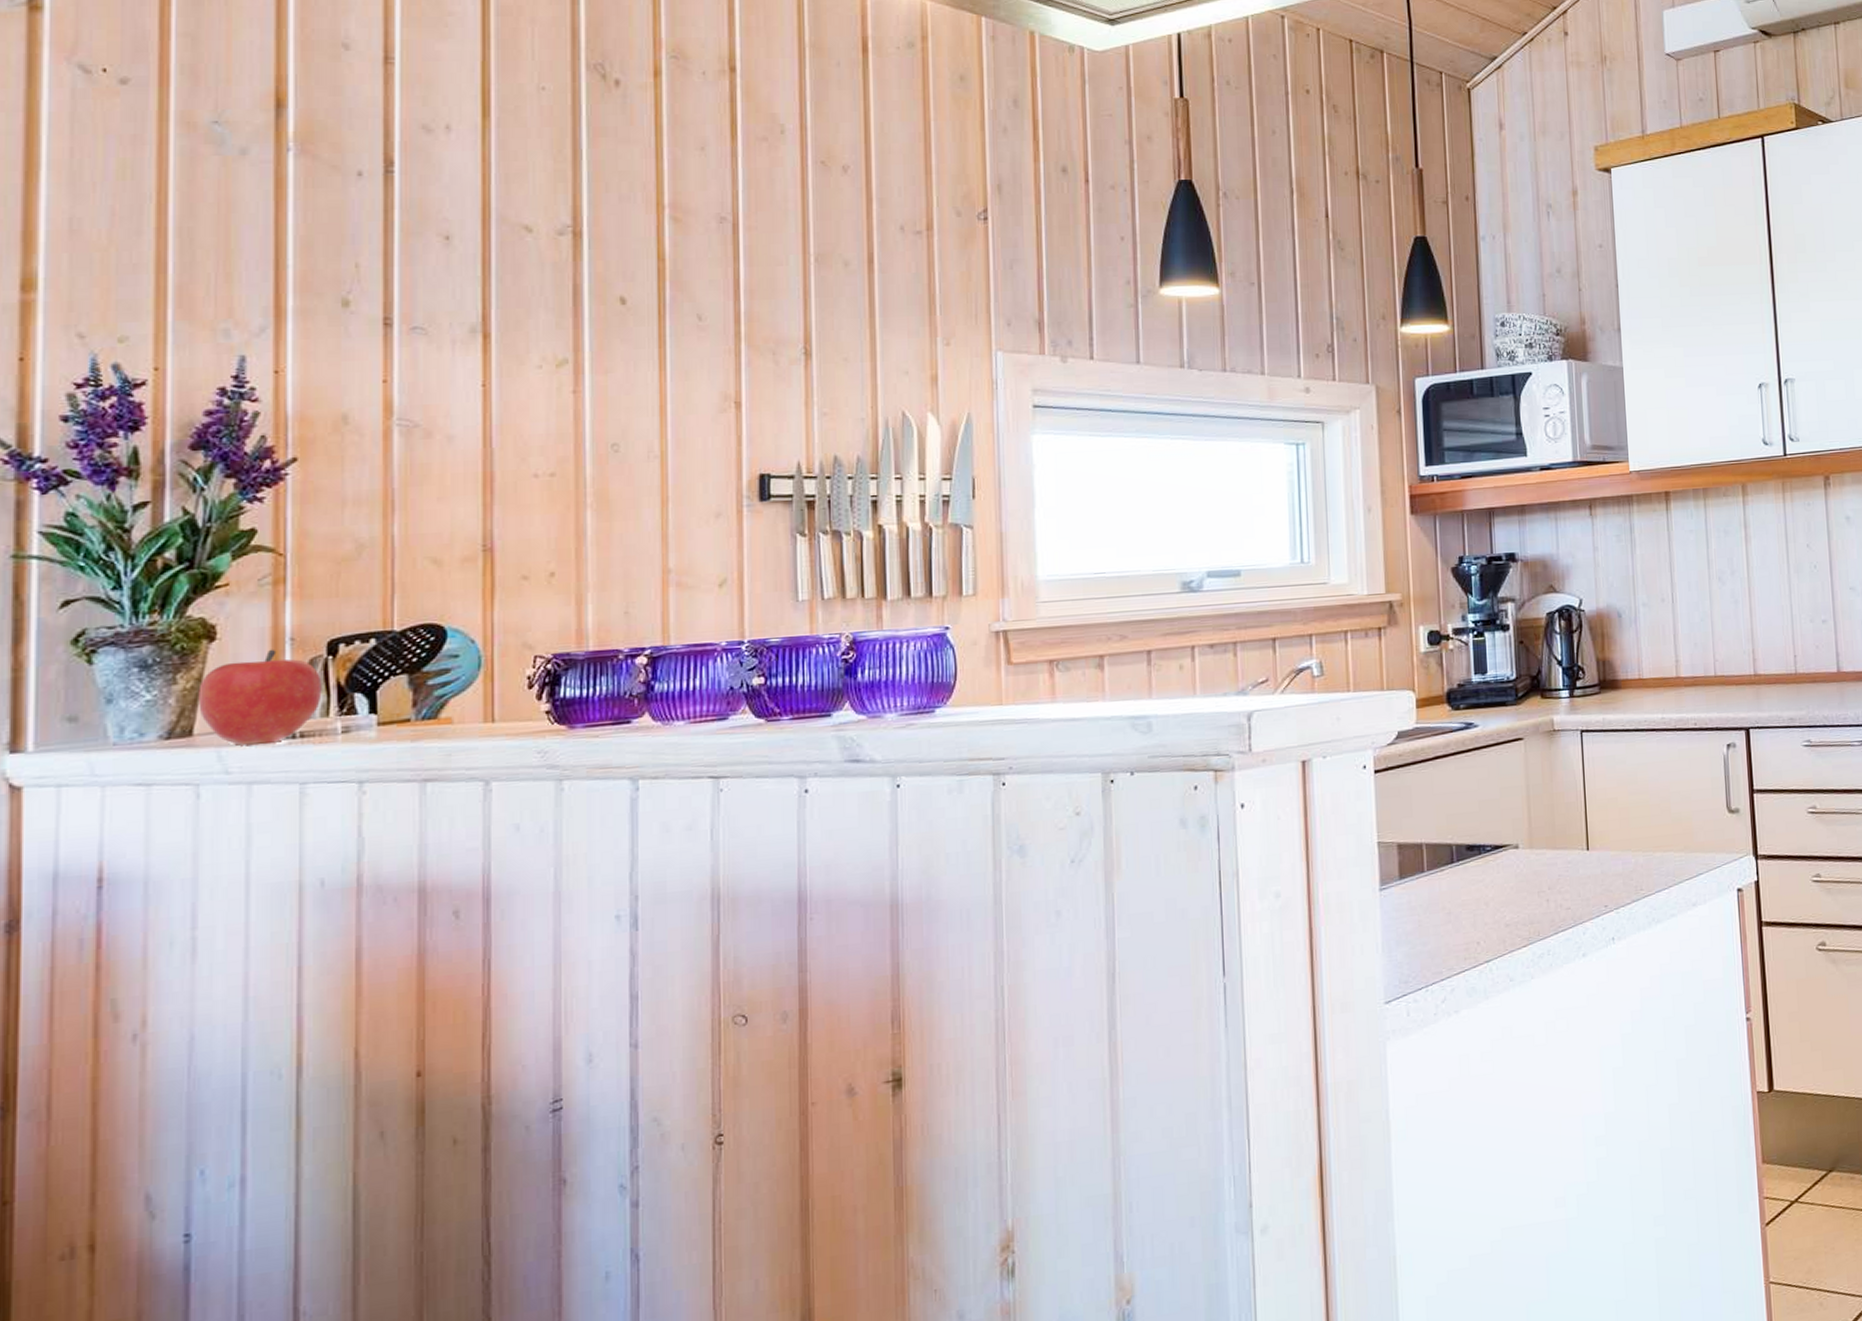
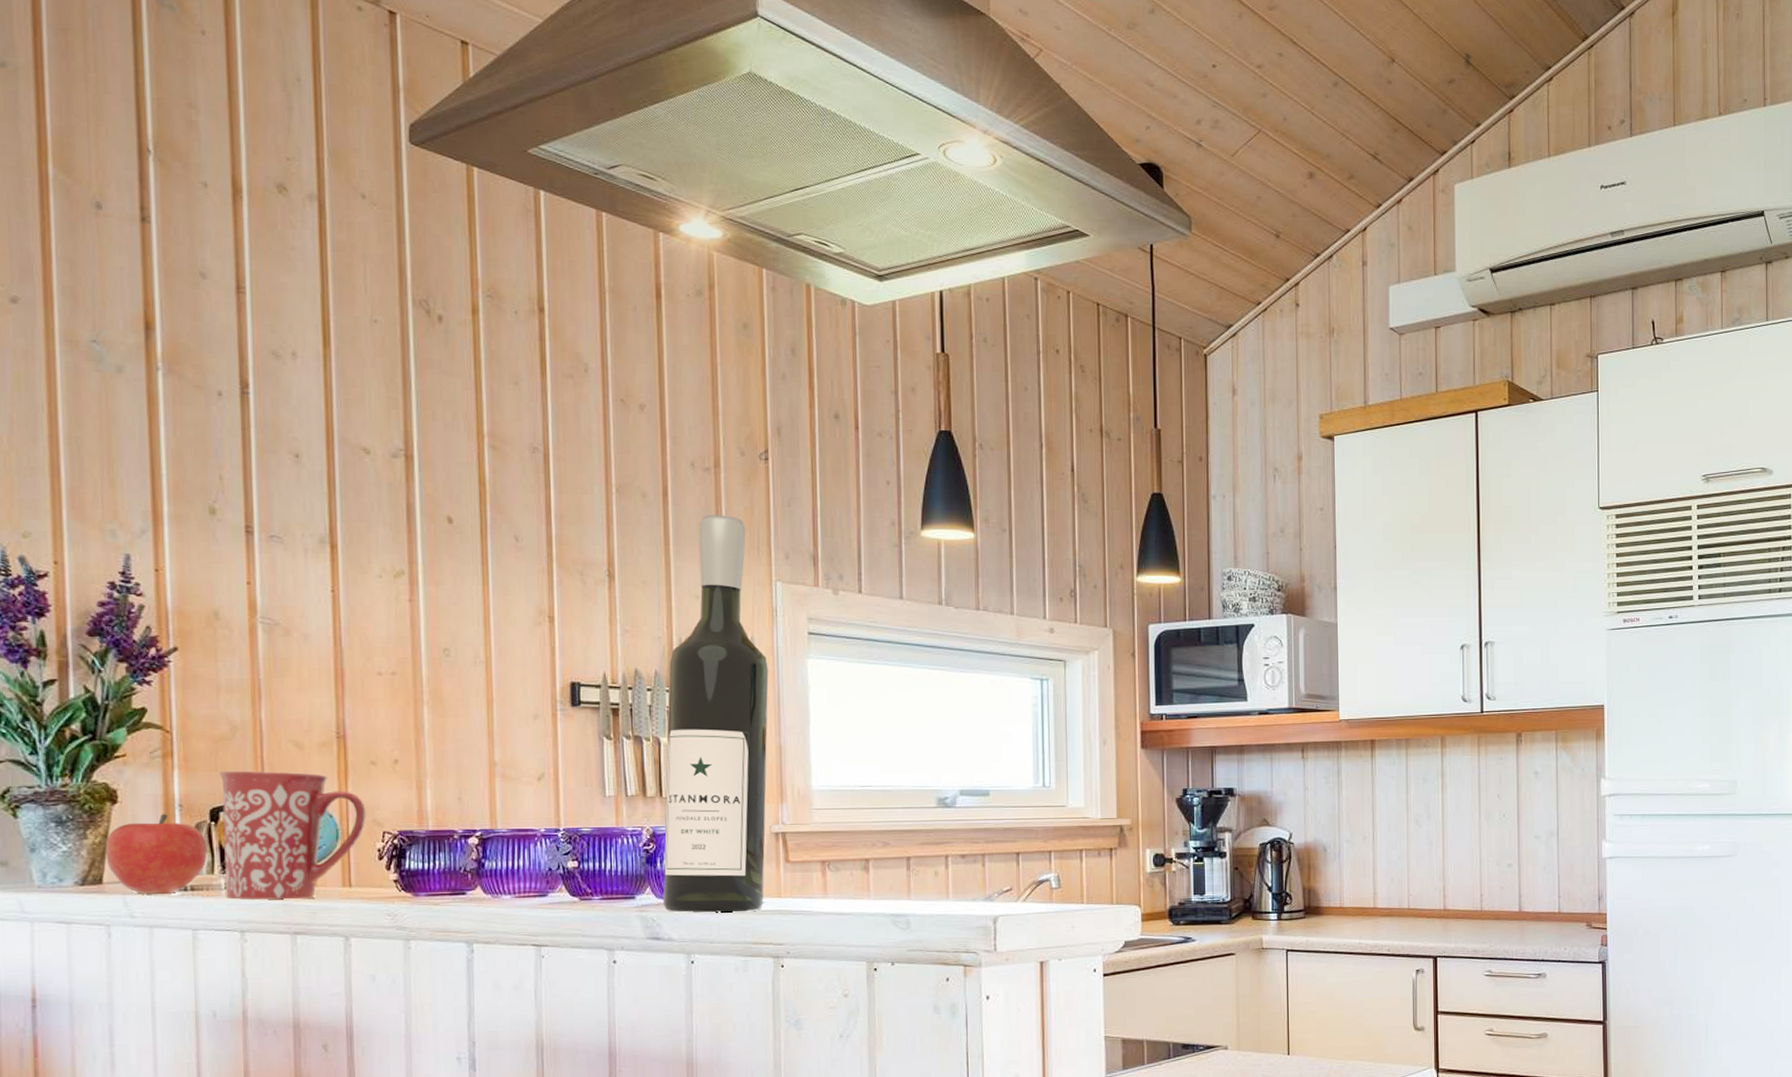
mug: none [341,593,515,746] -> present [220,770,366,900]
bottle: none [863,281,988,729] -> present [662,515,769,912]

